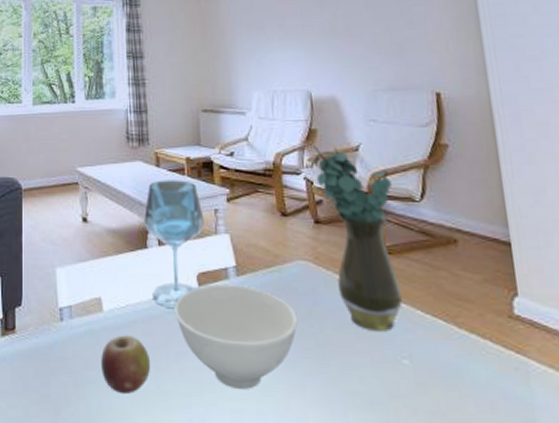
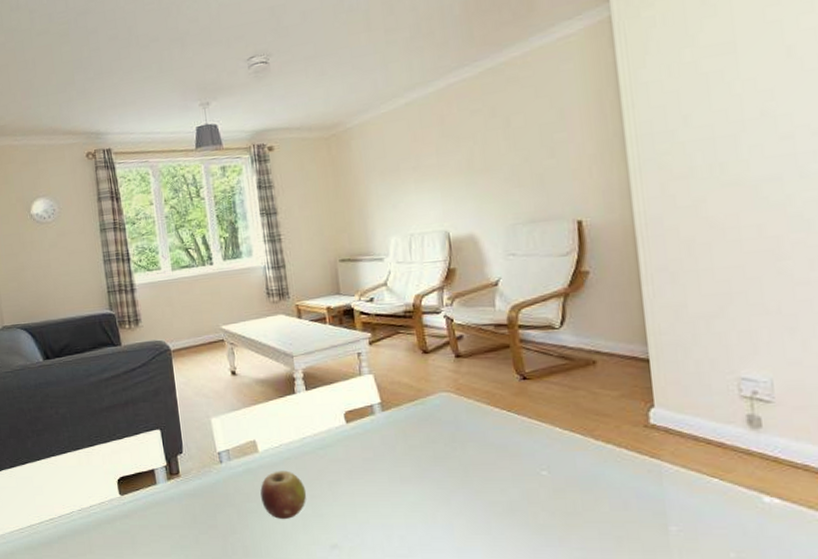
wine glass: present [143,180,204,309] -> none [289,328,349,445]
bowl: present [174,284,298,389] -> none [324,419,442,507]
vase: present [313,145,403,331] -> none [452,284,542,449]

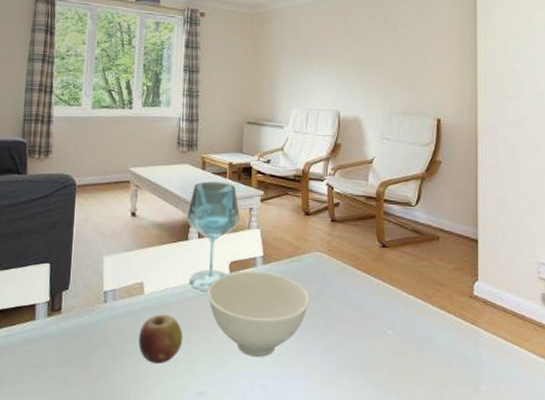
wine glass: none [289,328,349,445] -> present [186,181,240,292]
bowl: none [324,419,442,507] -> present [207,271,309,357]

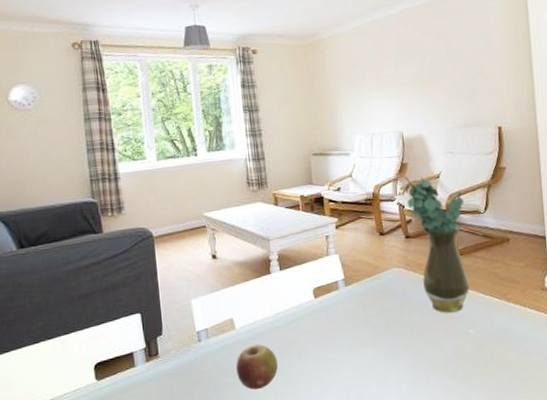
wine glass: present [186,181,240,292] -> none [266,214,318,319]
bowl: present [207,271,309,357] -> none [295,293,393,371]
vase: none [335,157,395,309] -> present [404,176,470,313]

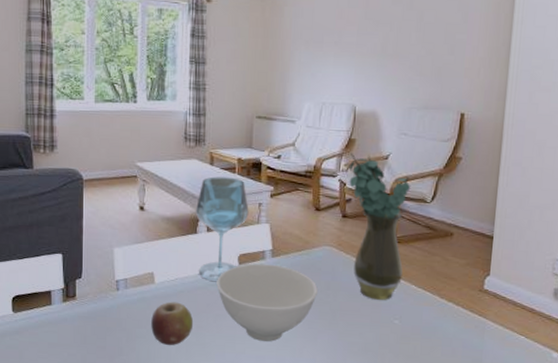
wine glass: none [266,214,318,319] -> present [195,176,249,282]
bowl: none [295,293,393,371] -> present [216,263,318,342]

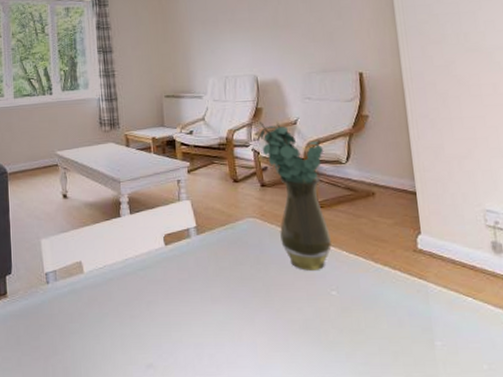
fruit: present [151,302,194,346] -> none [83,291,127,340]
wine glass: present [195,176,249,282] -> none [116,157,169,266]
bowl: present [216,263,318,342] -> none [145,242,248,326]

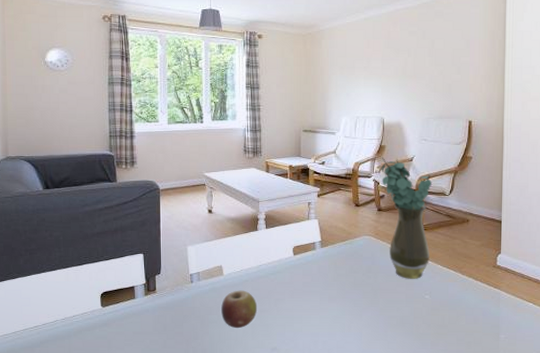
fruit: none [83,291,127,340] -> present [221,290,258,329]

